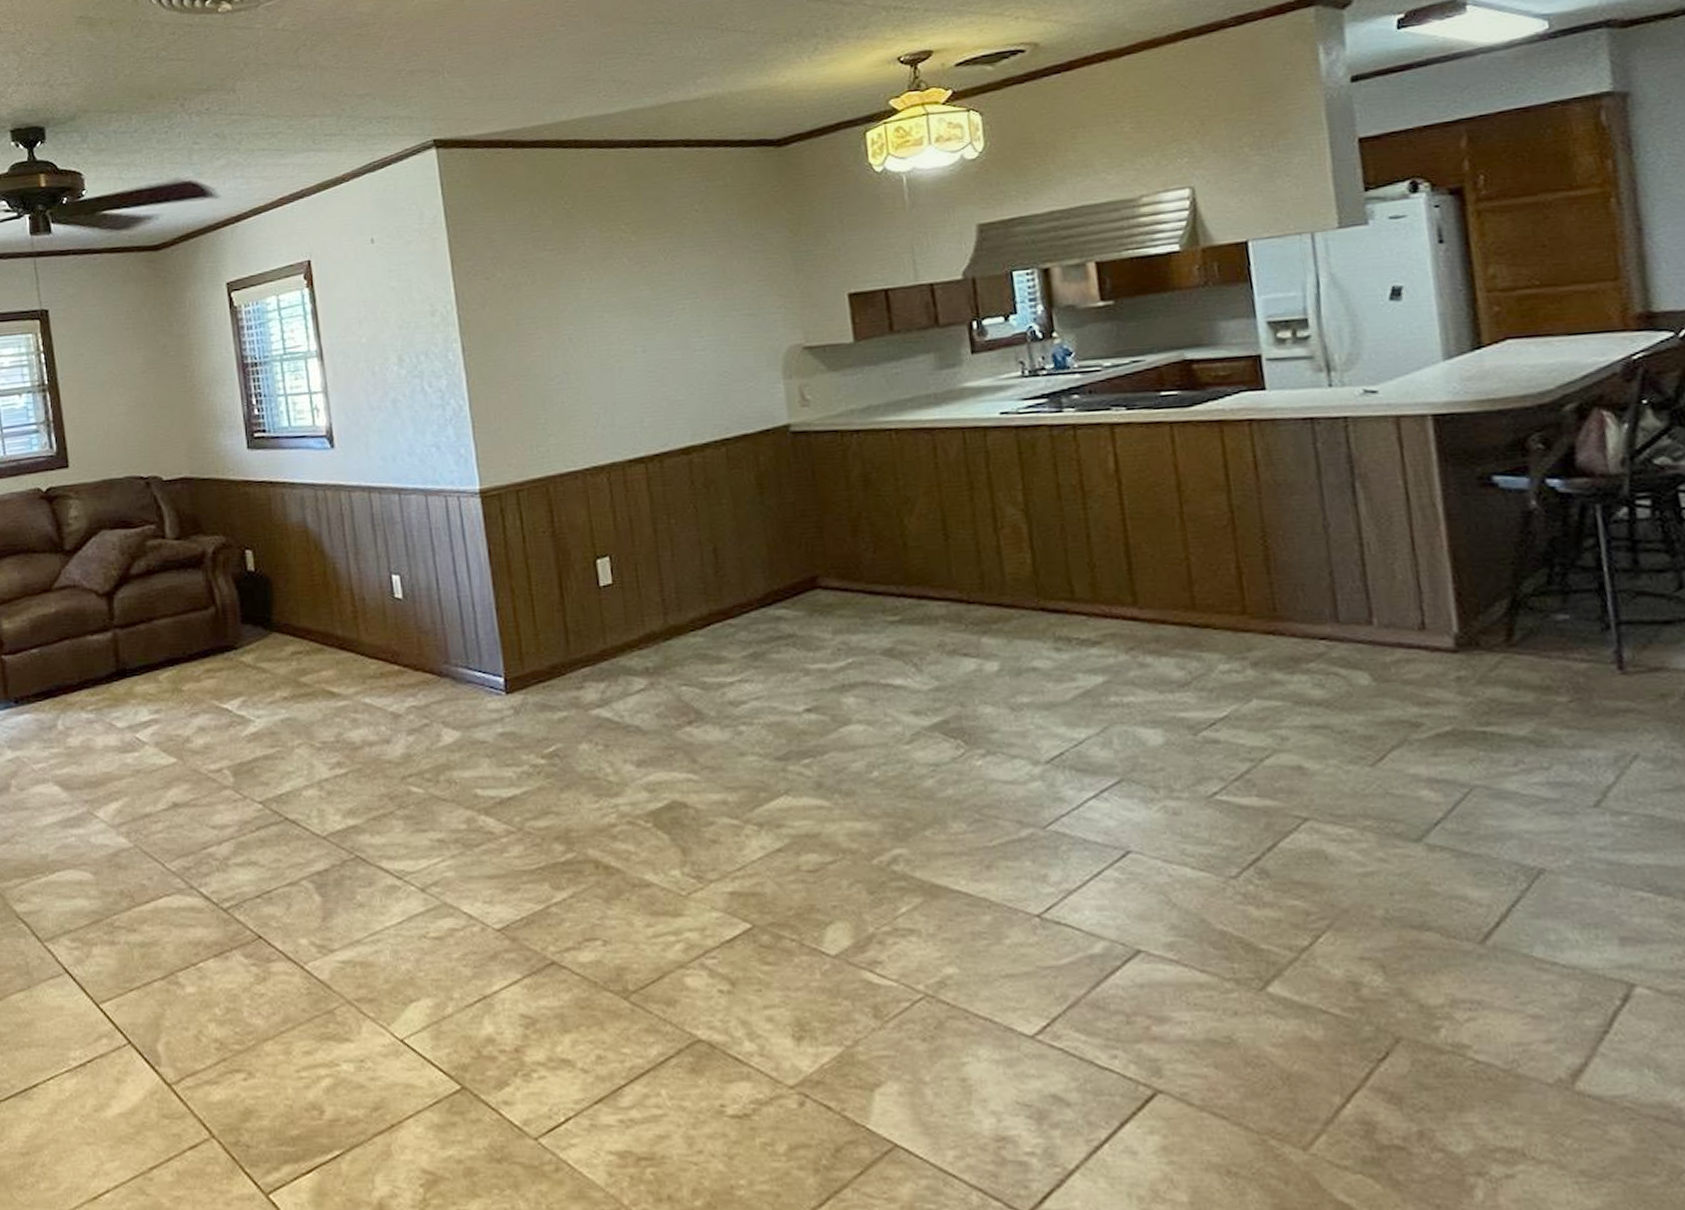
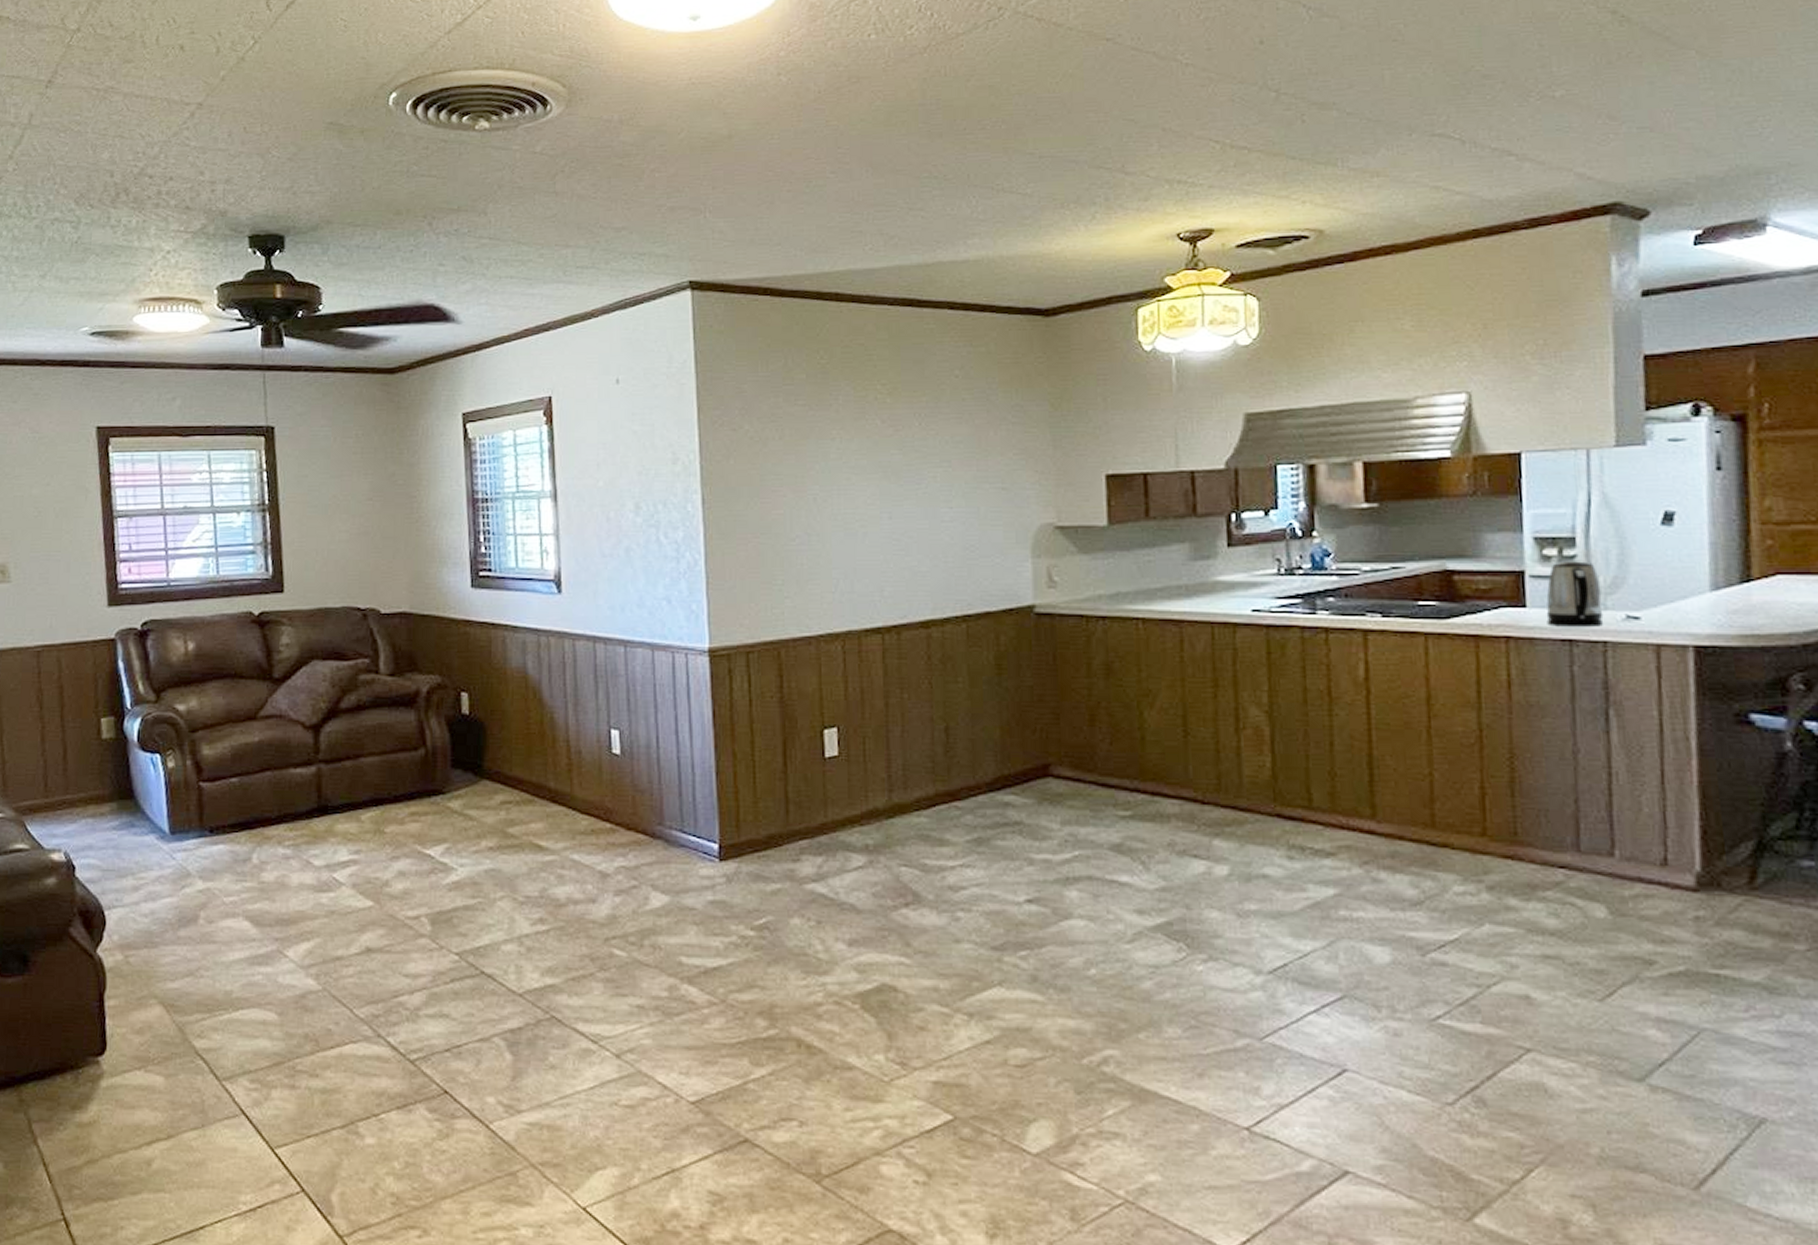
kettle: none [1284,341,1342,408] -> present [1546,561,1604,628]

